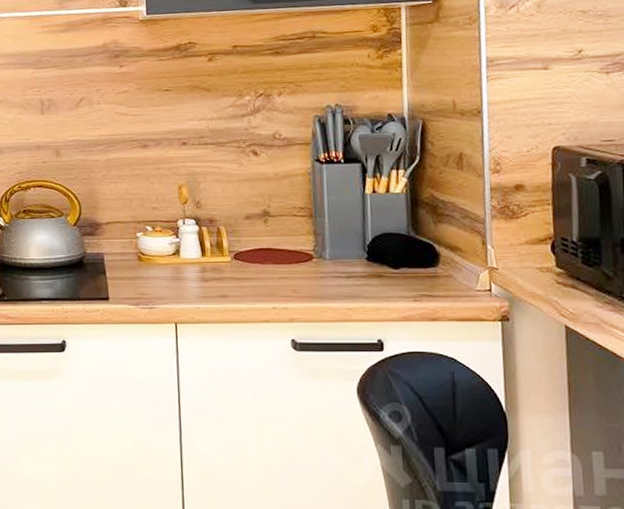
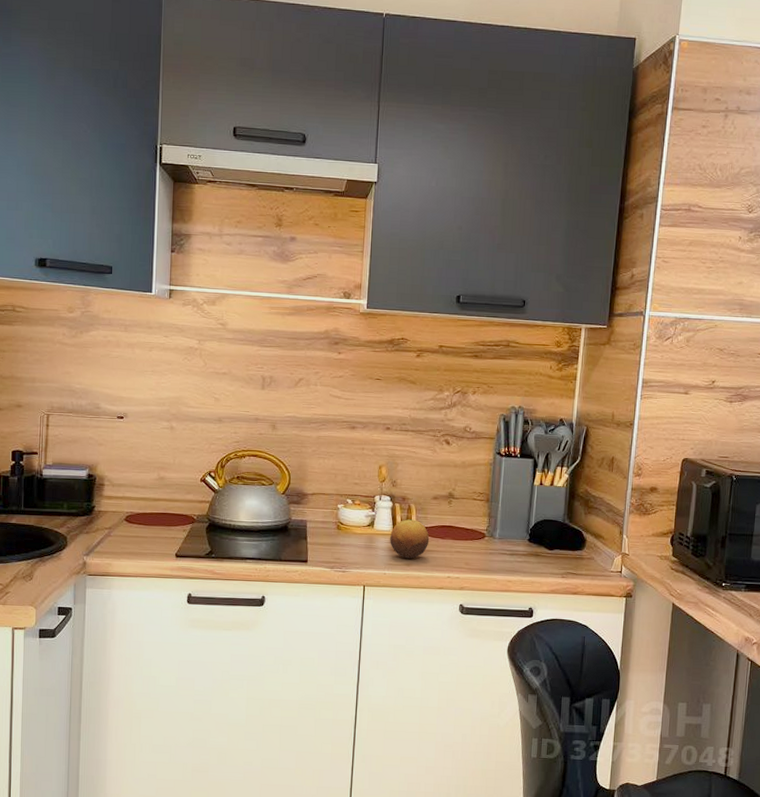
fruit: none [200,244,247,289] -> present [390,519,430,559]

